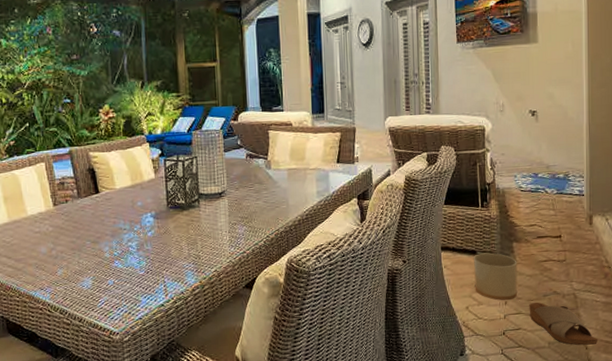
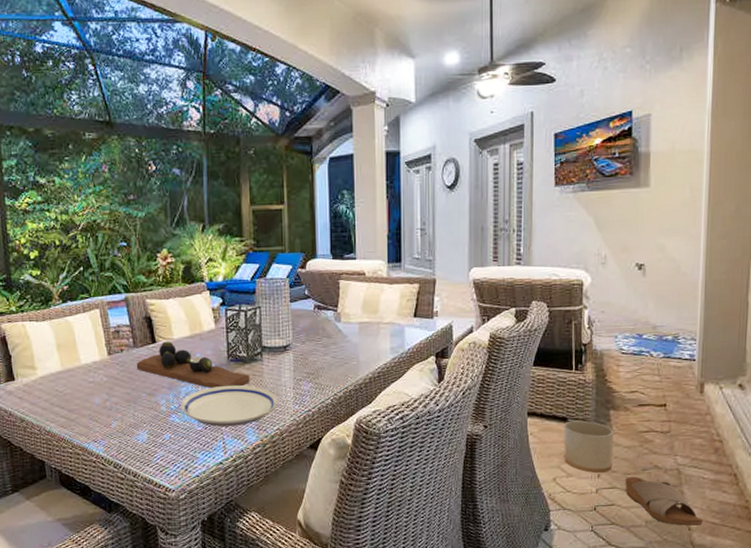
decorative tray: none [80,191,188,234] -> present [136,341,250,388]
plate: none [123,230,216,271] -> present [181,384,279,427]

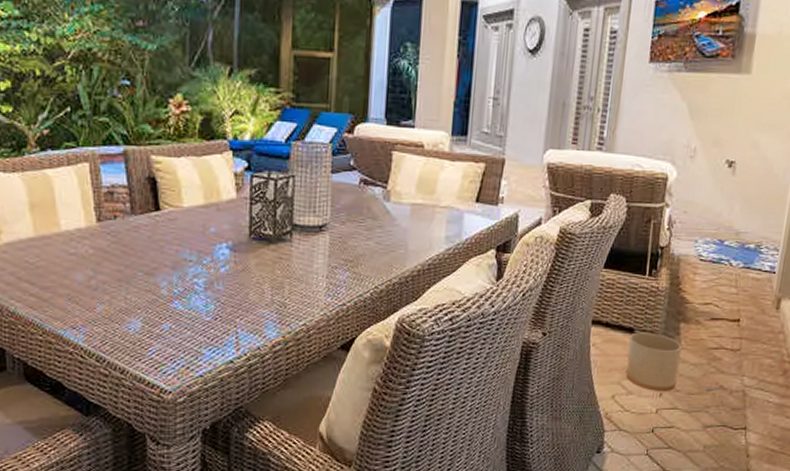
decorative tray: present [136,341,250,388] -> none [132,209,275,271]
plate: present [181,384,279,427] -> none [186,268,308,318]
sandal: present [625,476,704,526] -> none [687,396,763,452]

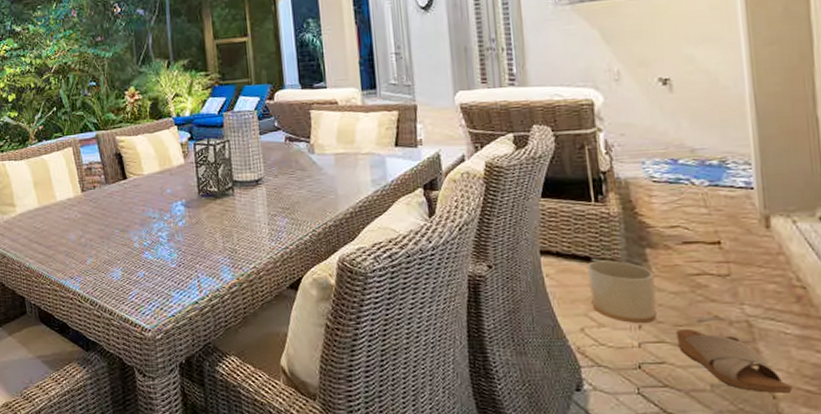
sandal: none [687,396,763,452] -> present [676,328,794,393]

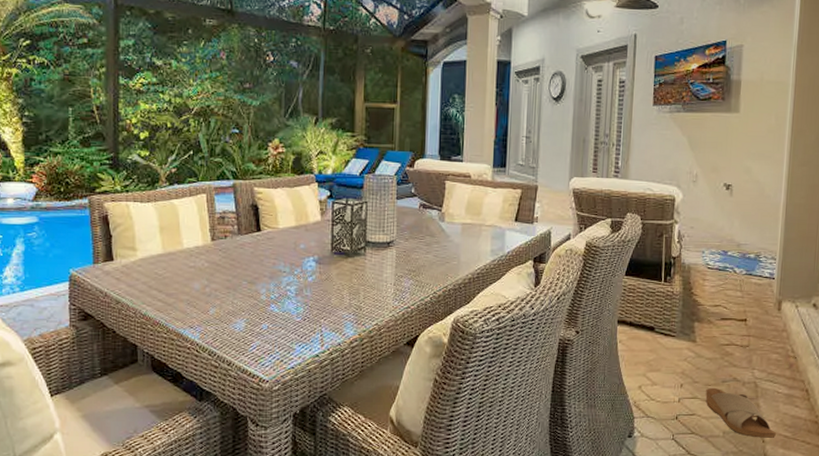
planter: present [587,260,657,324] -> none [650,331,697,384]

